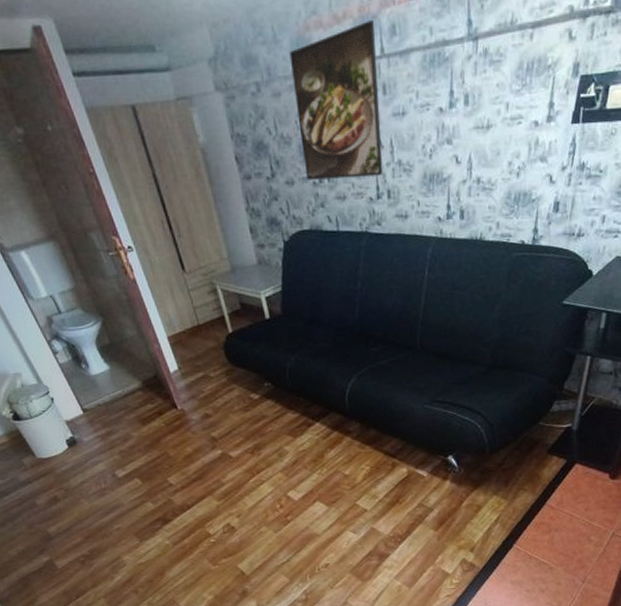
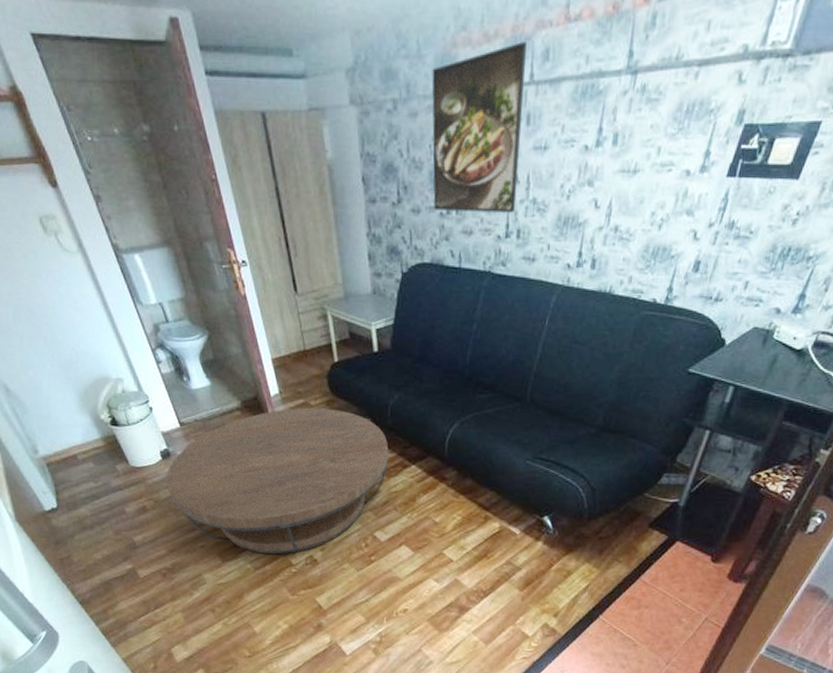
coffee table: none [74,378,293,528] -> present [165,407,389,555]

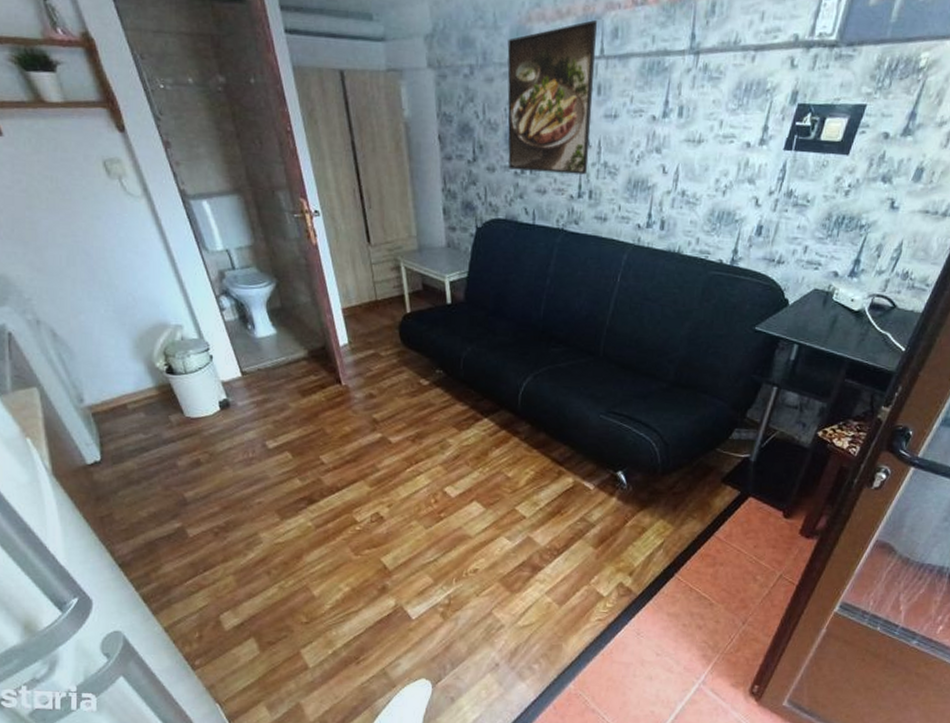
coffee table: present [165,407,389,555] -> none [223,358,461,512]

